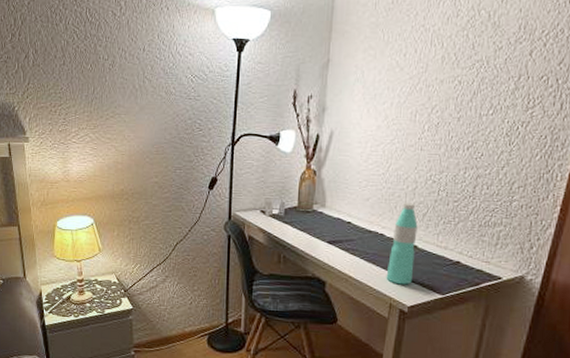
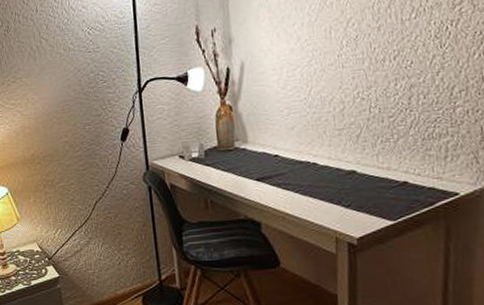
water bottle: present [386,203,418,285] -> none [326,125,357,216]

